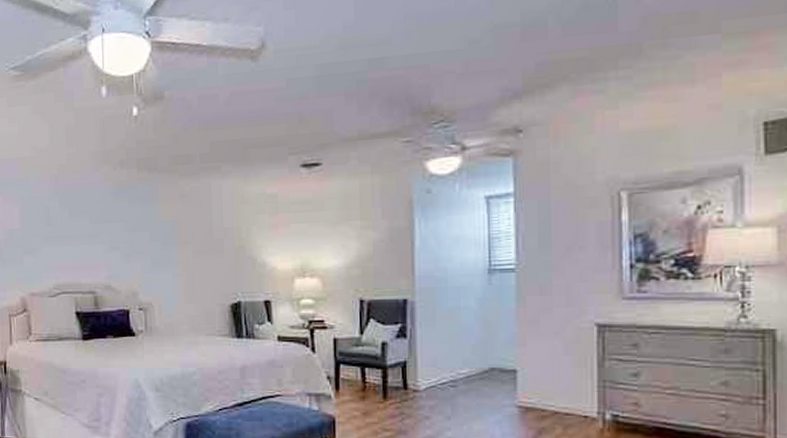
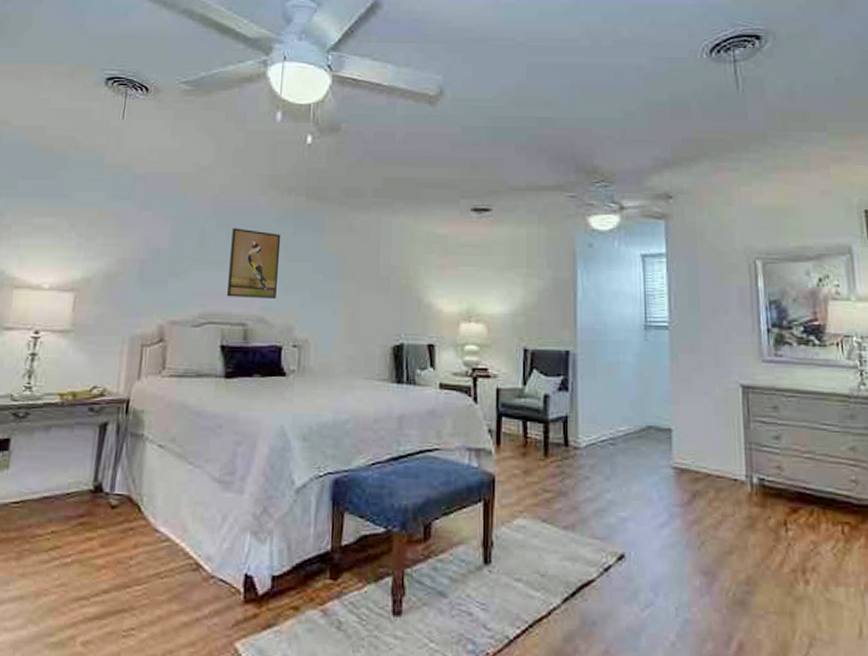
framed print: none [73,204,120,269] -> present [227,228,281,298]

